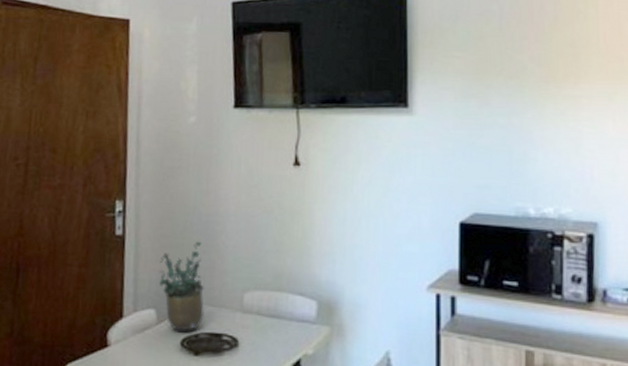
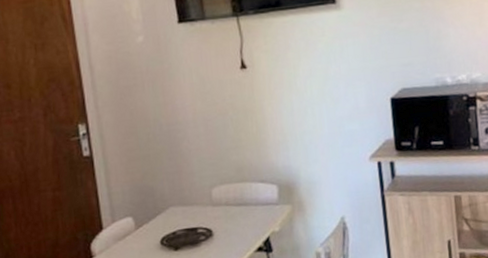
potted plant: present [159,241,204,333] -> none [129,150,178,234]

